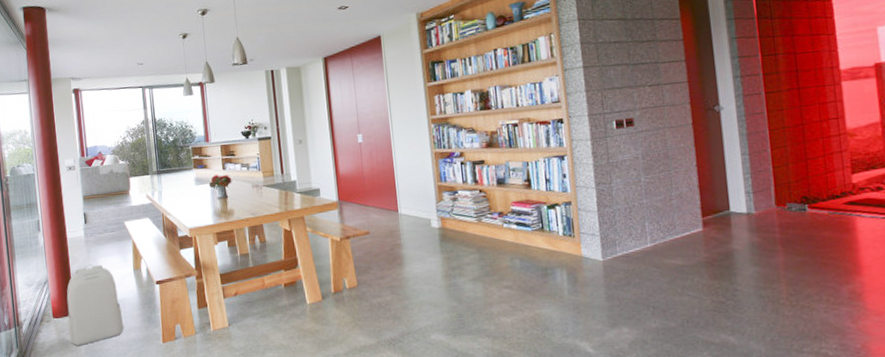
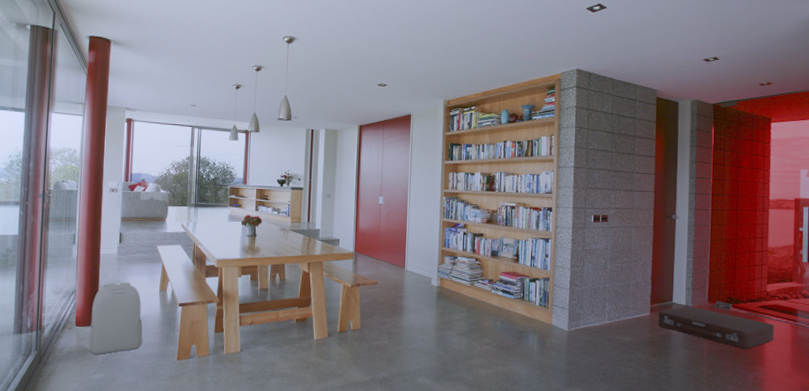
briefcase: none [713,213,871,258] -> present [658,305,775,349]

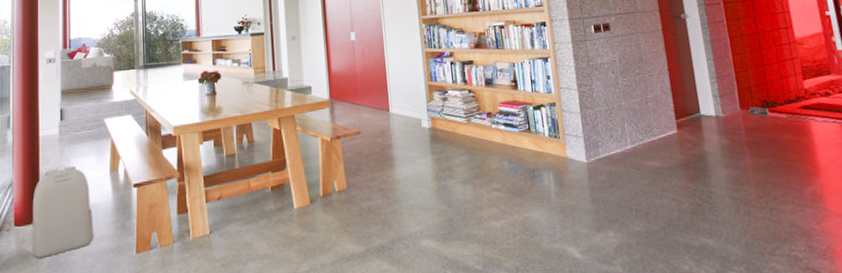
briefcase: present [658,305,775,349] -> none [686,116,825,160]

